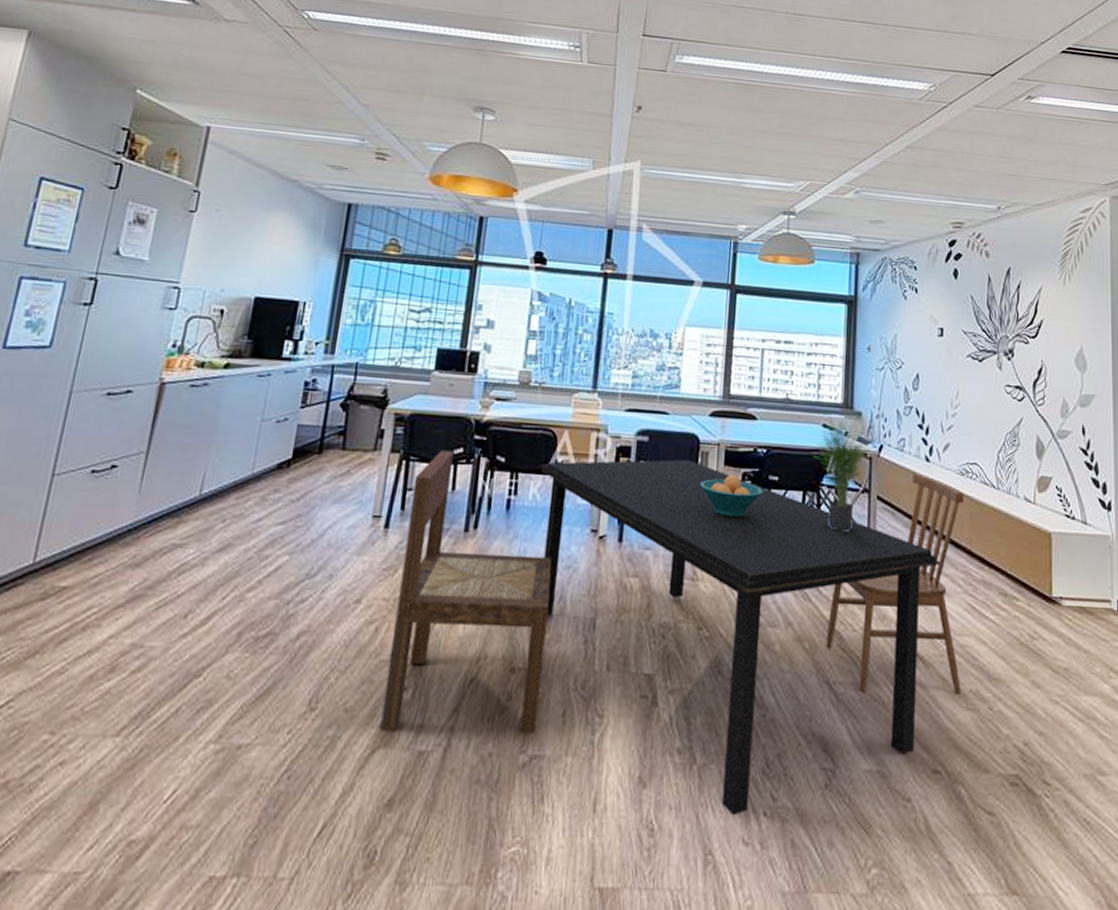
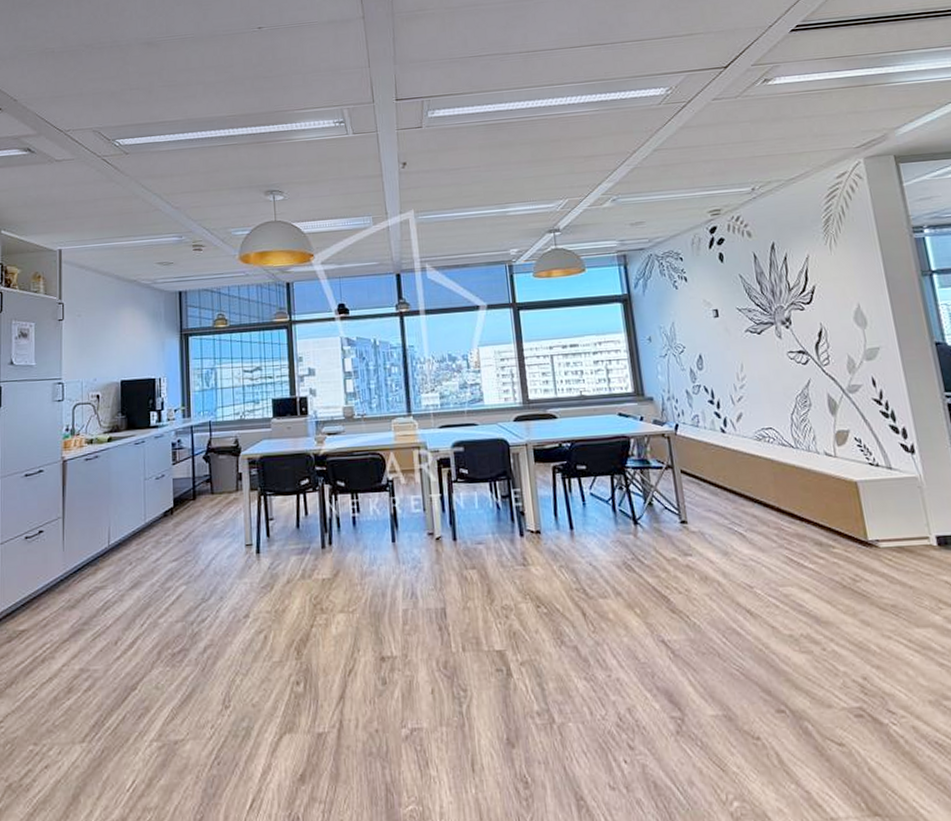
dining chair: present [380,450,552,734] -> none [273,482,411,720]
dining table: present [541,459,940,816] -> none [377,461,756,765]
fruit bowl: present [700,475,763,518] -> none [516,470,574,507]
potted plant: present [813,413,879,532] -> none [614,398,673,506]
dining chair: present [826,472,965,694] -> none [653,444,793,647]

